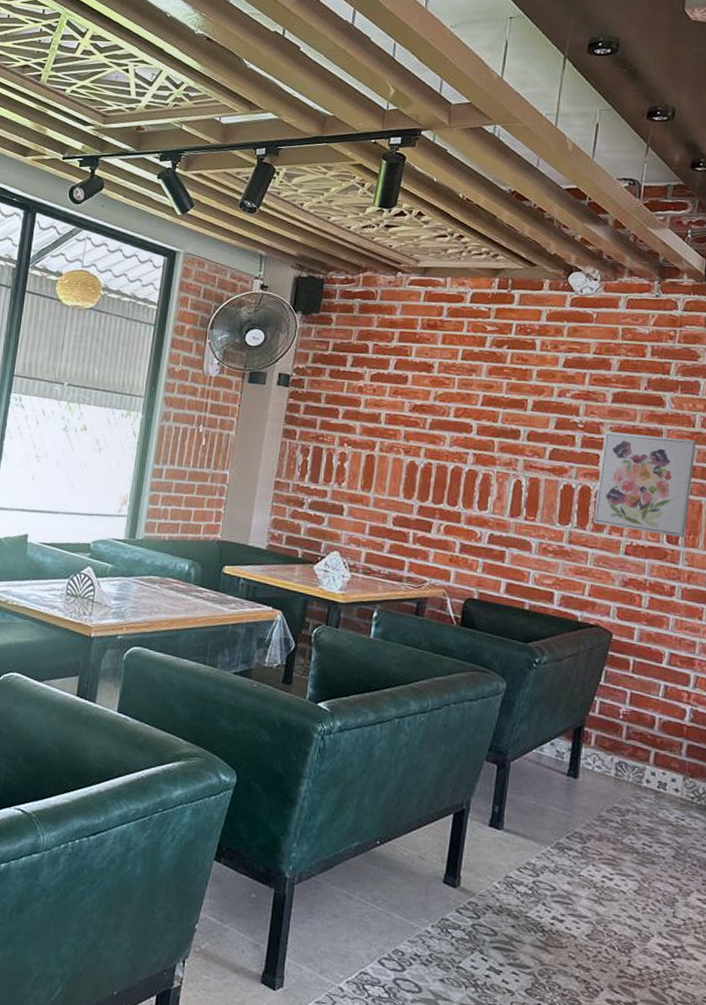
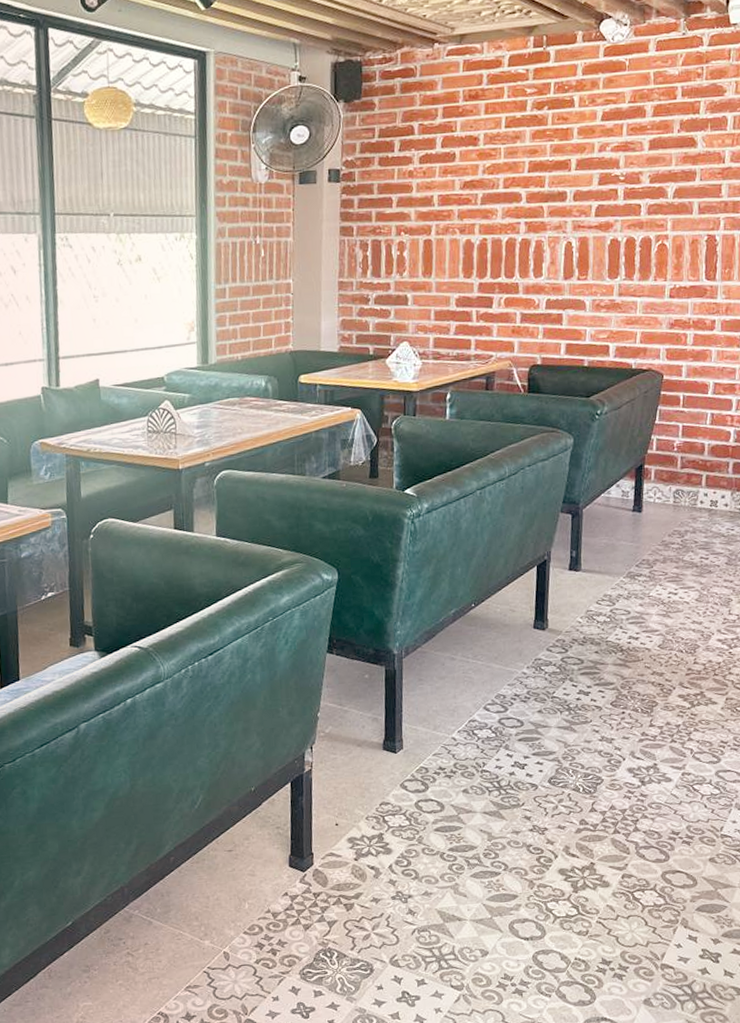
wall art: present [594,431,696,537] -> none [639,175,727,273]

